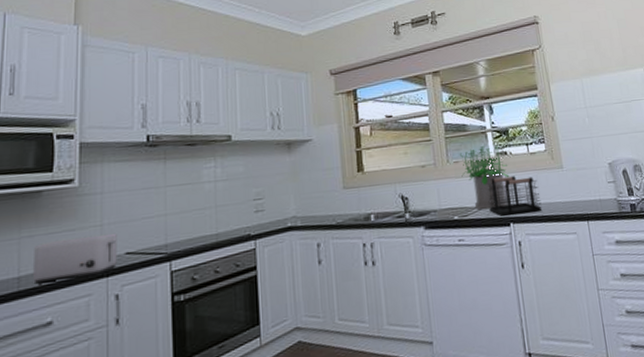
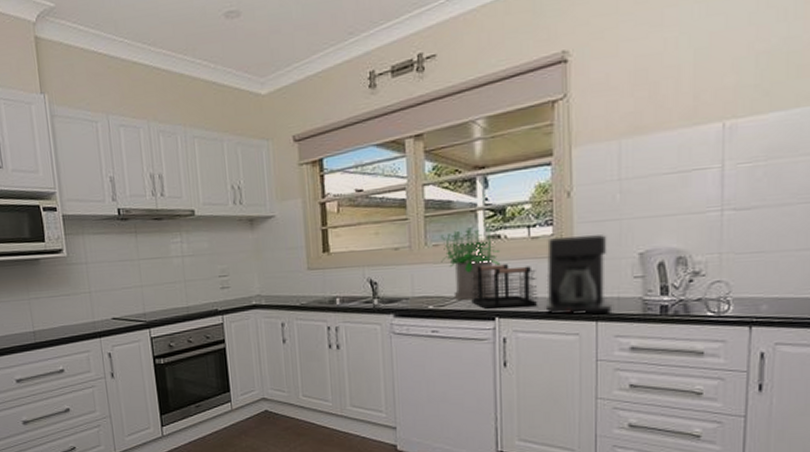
toaster: present [33,233,117,284] -> none [41,300,106,338]
coffee maker: none [542,149,597,217] -> present [545,235,611,315]

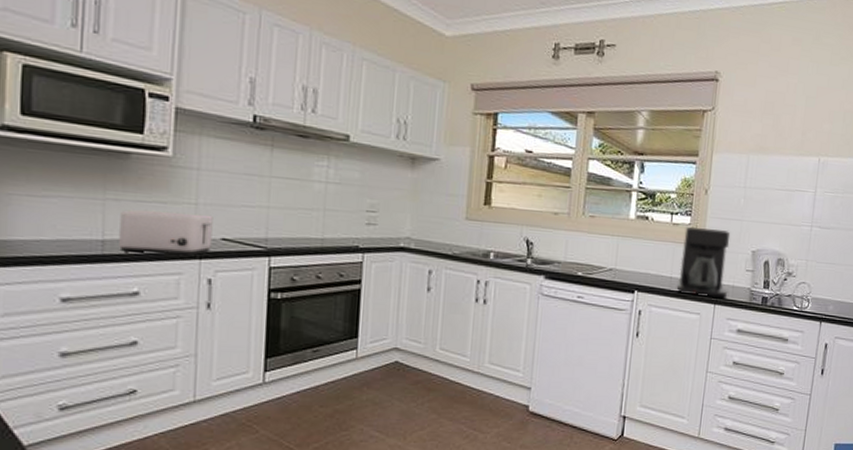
toaster: none [41,300,106,338] -> present [119,209,213,256]
potted plant: present [440,227,501,301] -> none [596,205,646,272]
dish rack: present [470,264,537,310] -> none [616,242,673,286]

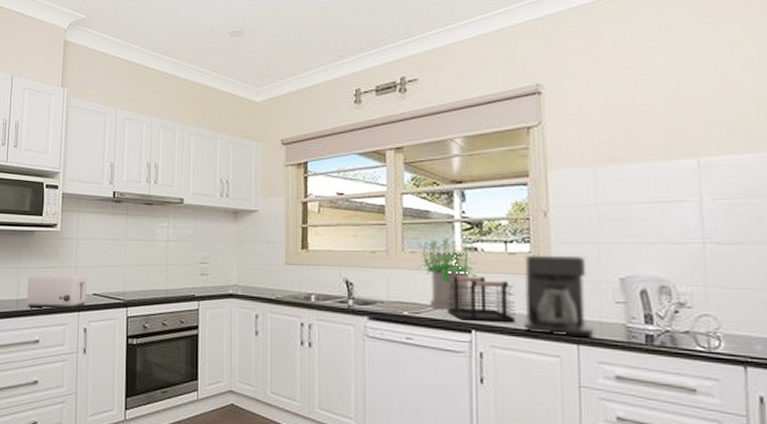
potted plant: none [596,205,646,272] -> present [417,238,478,310]
dish rack: none [616,242,673,286] -> present [447,276,515,324]

